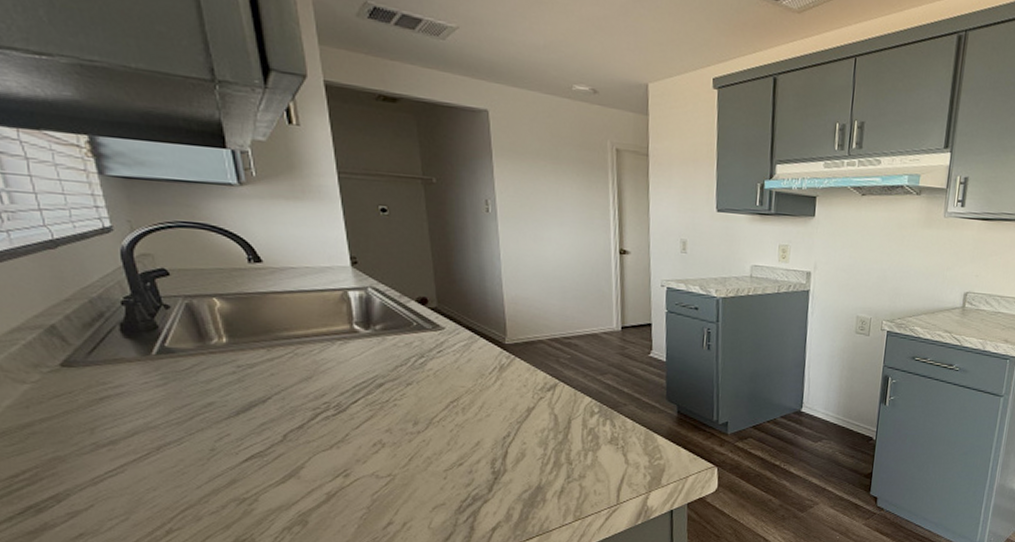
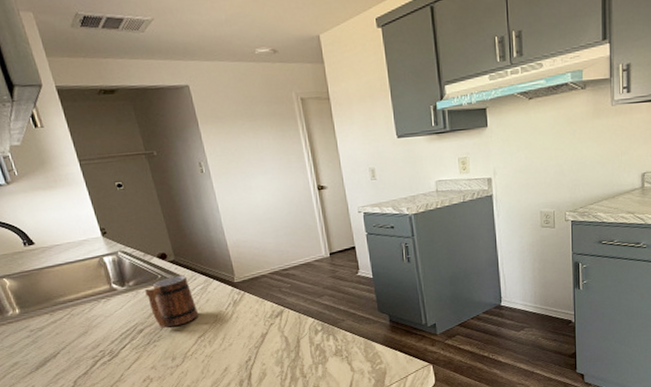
mug: none [394,326,456,386] -> present [145,275,199,328]

